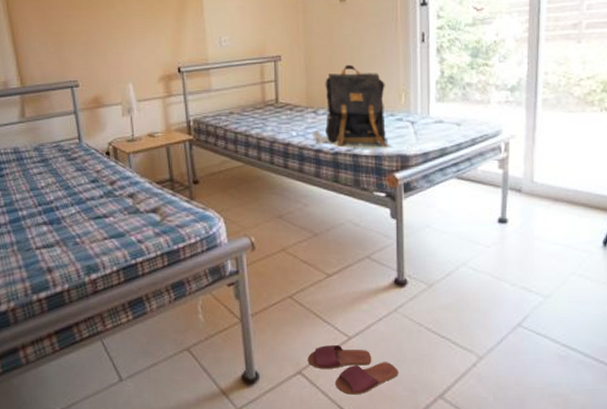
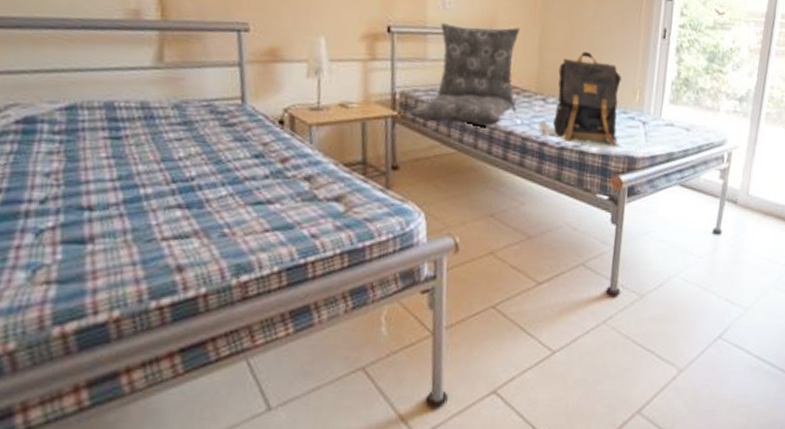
pillow: none [202,53,292,142] -> present [409,23,521,126]
slippers: present [308,344,399,395] -> none [505,360,600,414]

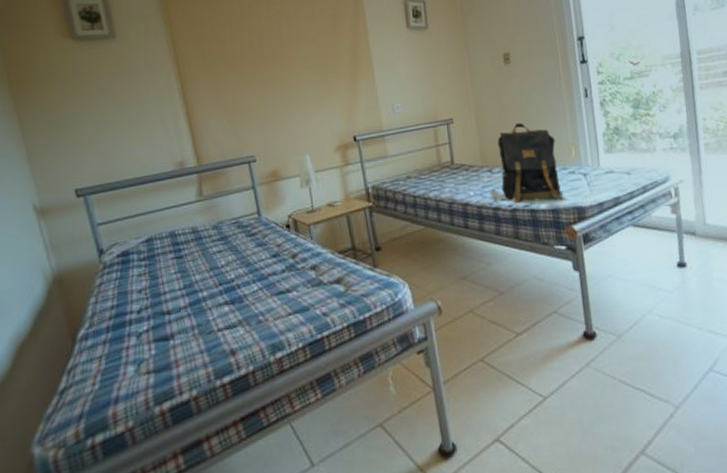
pillow: present [409,23,521,126] -> none [381,116,469,207]

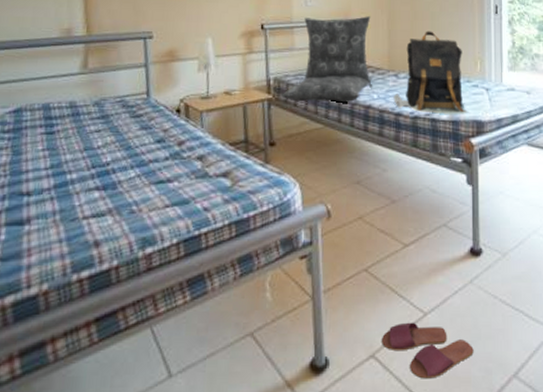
pillow: none [381,116,469,207] -> present [282,16,373,102]
slippers: none [504,406,598,459] -> present [382,322,474,379]

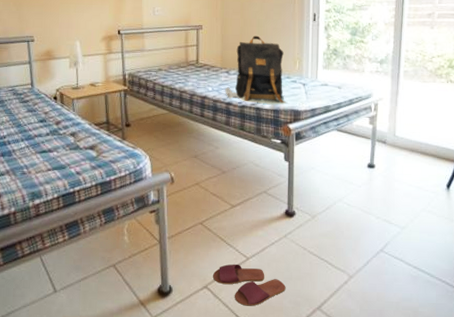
pillow: present [282,16,373,102] -> none [135,23,209,93]

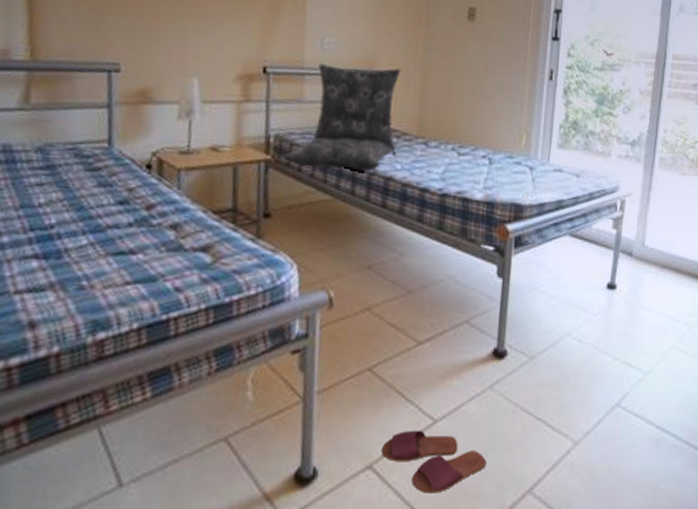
pillow: none [135,23,209,93] -> present [283,63,401,171]
backpack: present [225,35,289,105] -> none [420,93,509,196]

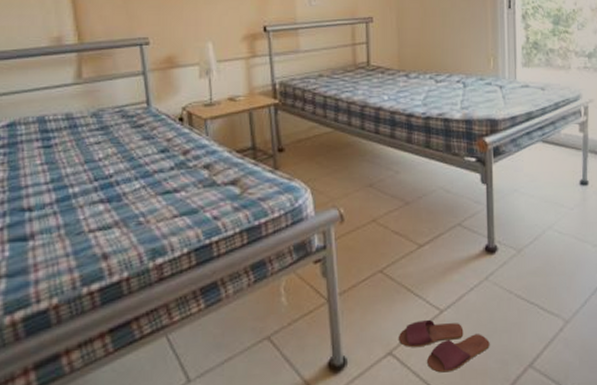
pillow: present [283,63,401,171] -> none [288,15,383,106]

